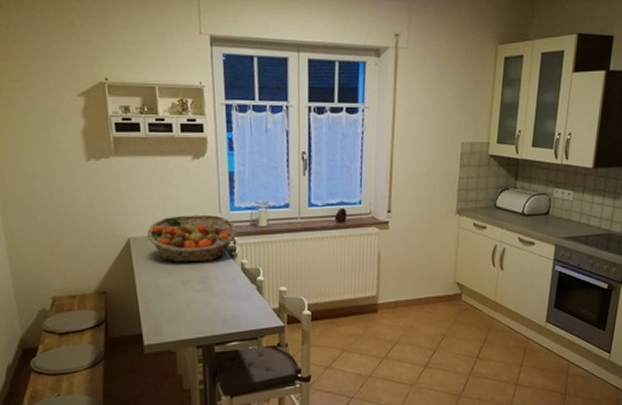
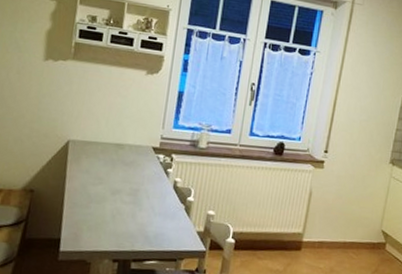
fruit basket: present [147,214,238,262] -> none [87,125,177,174]

